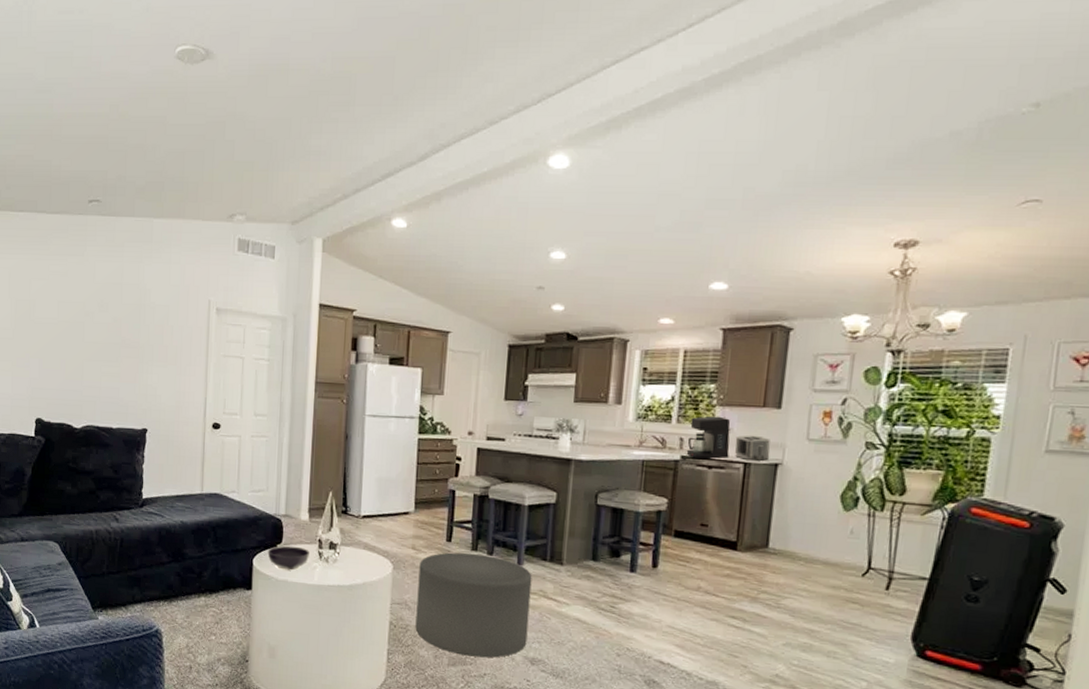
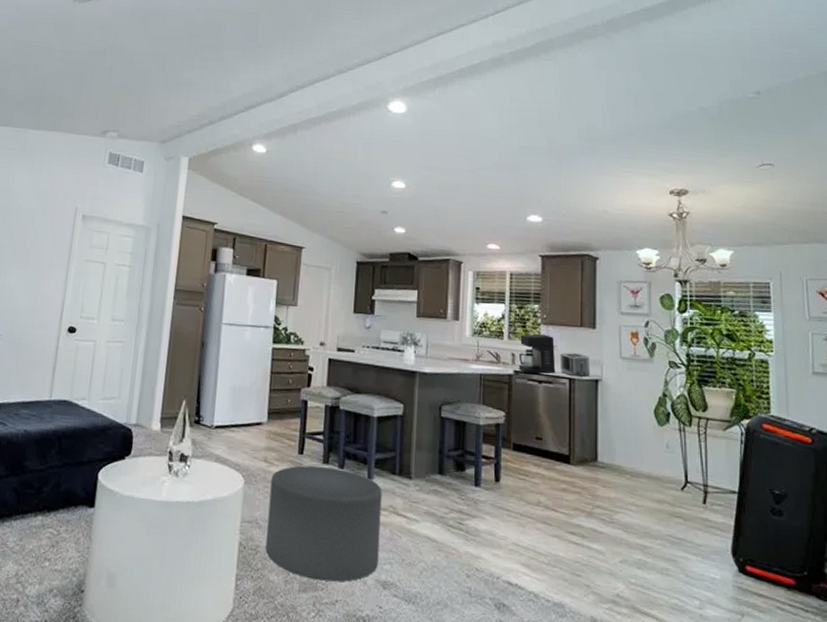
bowl: present [267,545,309,571] -> none [114,457,159,485]

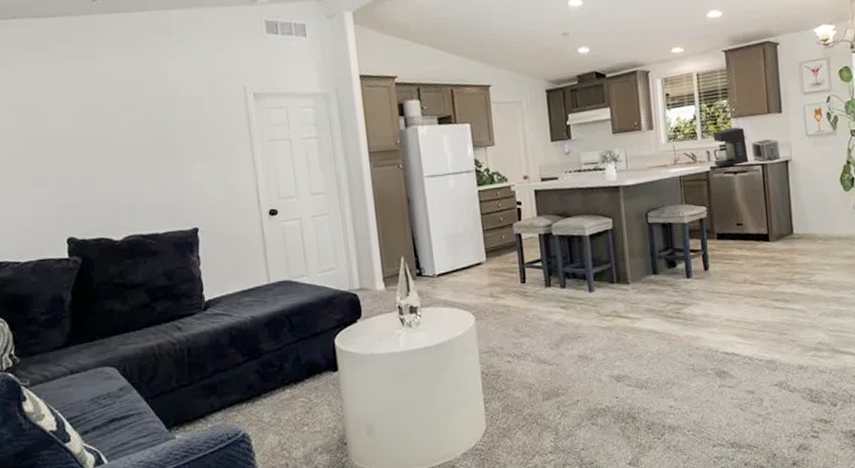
pouf: present [265,465,382,582] -> none [499,288,610,388]

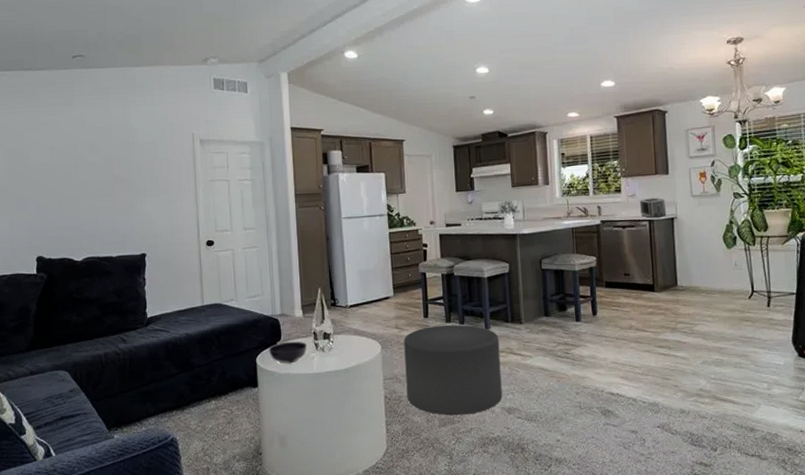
bowl: none [348,317,392,344] -> present [269,341,307,364]
pouf: none [499,288,610,388] -> present [404,324,503,416]
coffee maker: present [712,127,749,168] -> none [603,185,637,222]

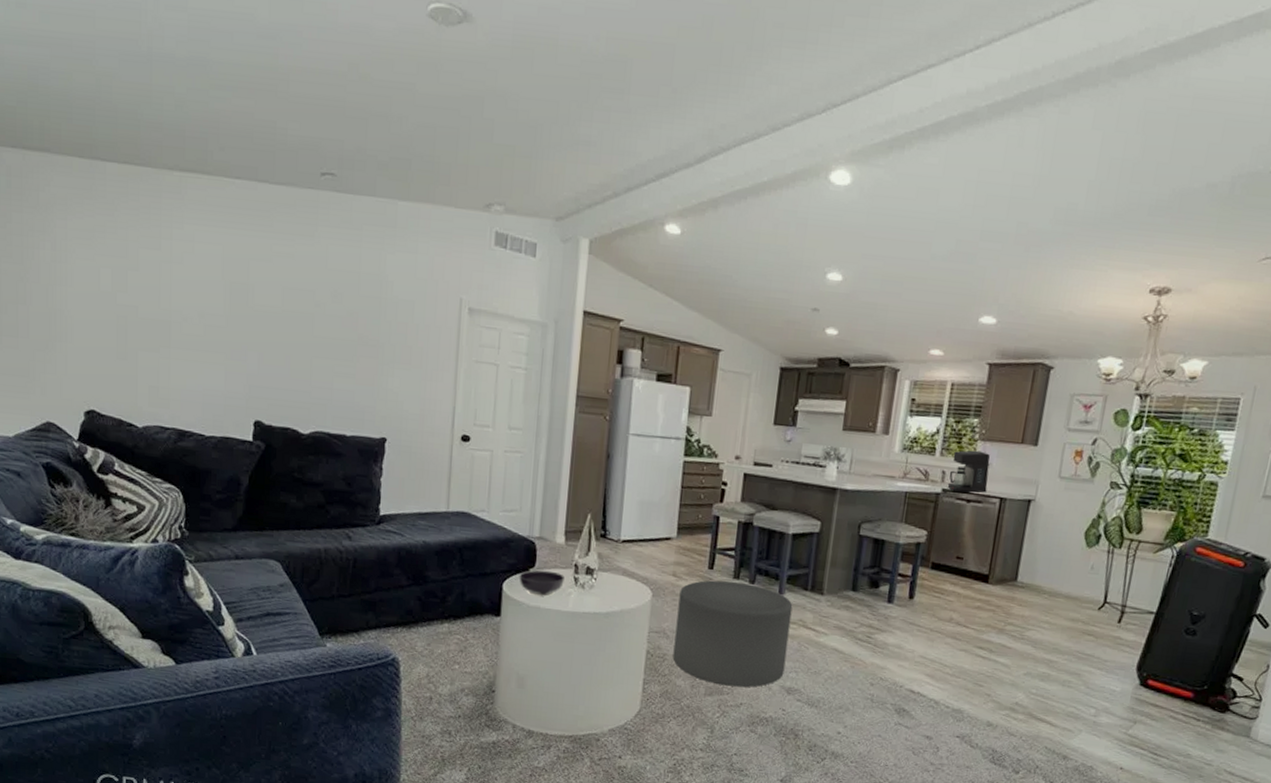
coffee maker: none [603,185,637,222] -> present [947,450,990,493]
toaster: present [639,197,667,219] -> none [992,471,1026,497]

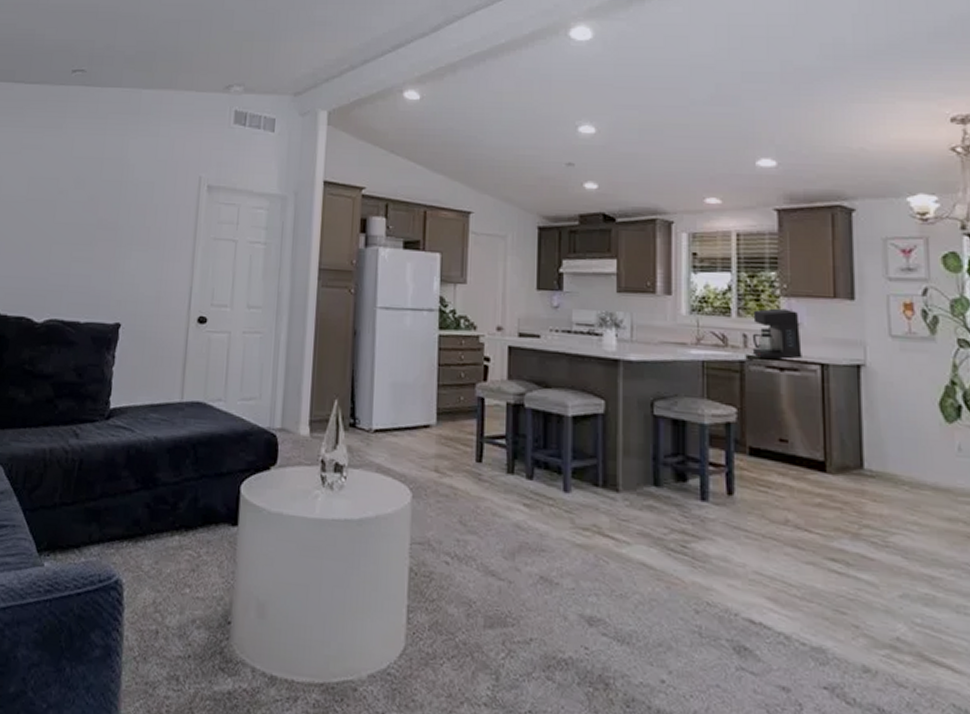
bowl: present [519,570,564,596] -> none [258,468,310,500]
pouf: present [672,580,793,688] -> none [441,476,583,617]

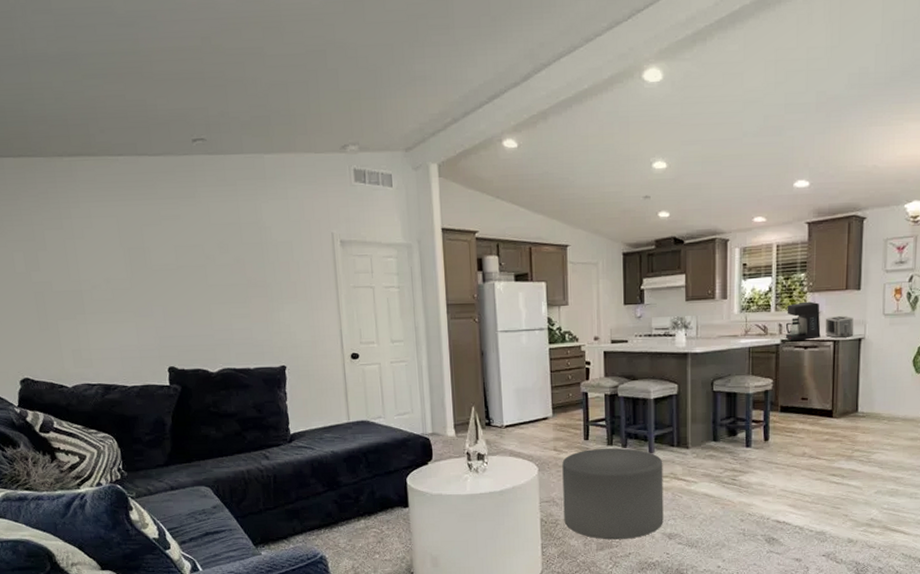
pouf: none [441,476,583,617] -> present [562,447,664,540]
toaster: none [807,330,850,362] -> present [825,315,854,339]

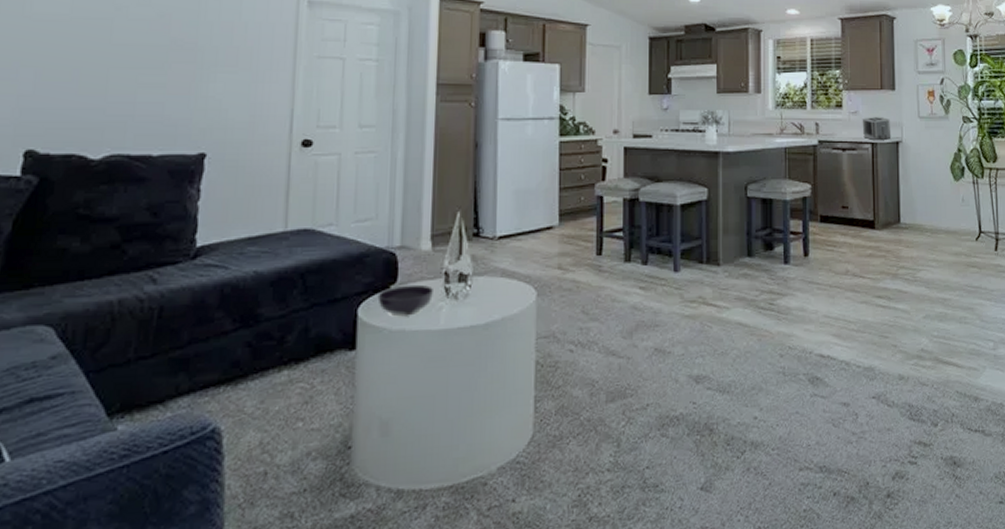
bowl: none [419,461,460,485] -> present [377,284,433,317]
pouf: present [562,447,664,540] -> none [566,265,690,387]
coffee maker: present [785,301,821,342] -> none [822,100,858,143]

